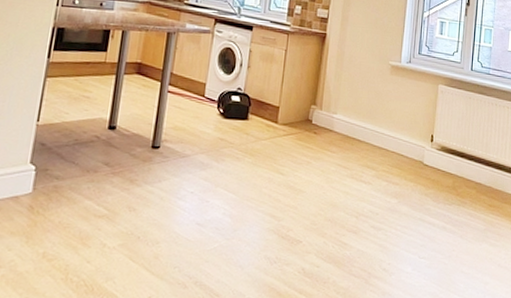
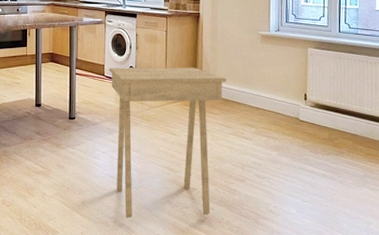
side table: none [202,88,349,277] -> present [109,67,226,218]

